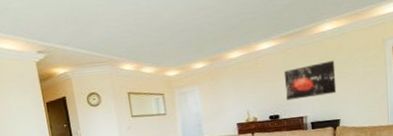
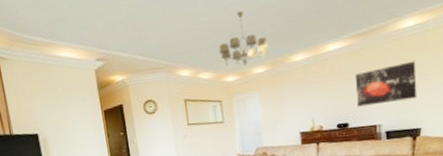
chandelier: none [160,9,207,61] -> present [219,10,268,66]

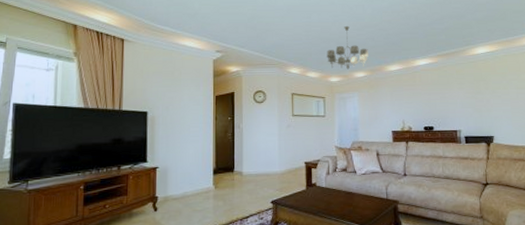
wall art: present [354,61,417,107] -> none [439,80,490,114]

